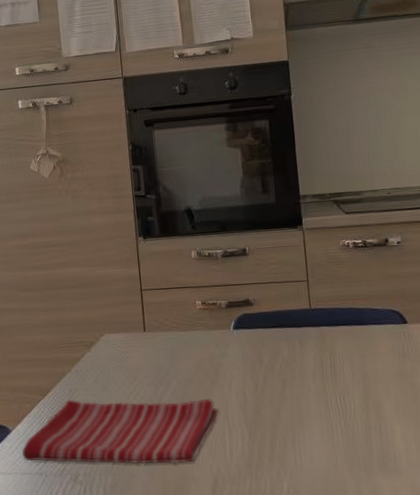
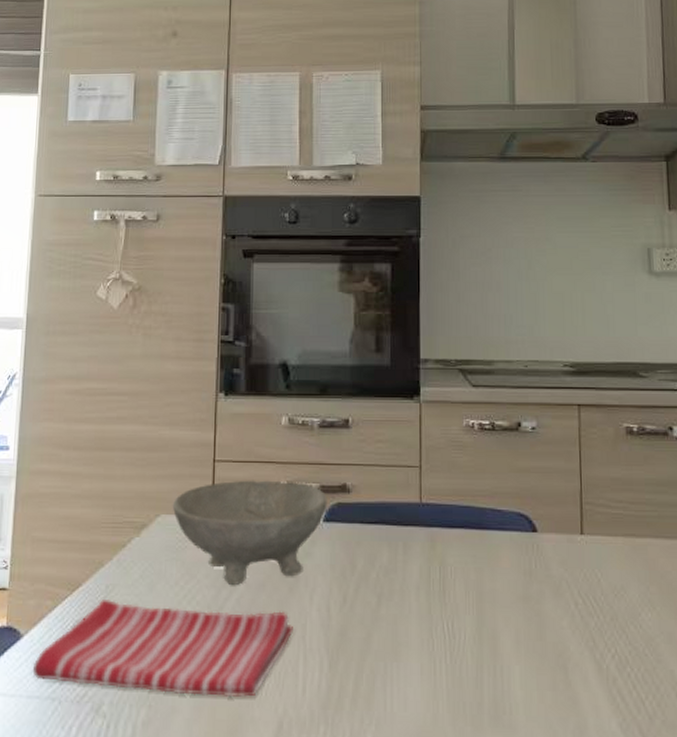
bowl: none [112,300,235,382] -> present [172,480,327,585]

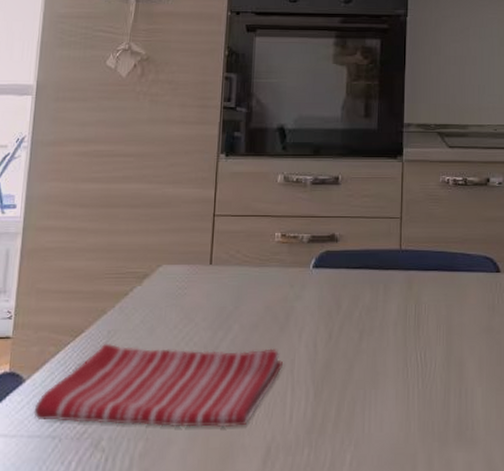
bowl: present [172,480,327,585] -> none [173,232,317,326]

